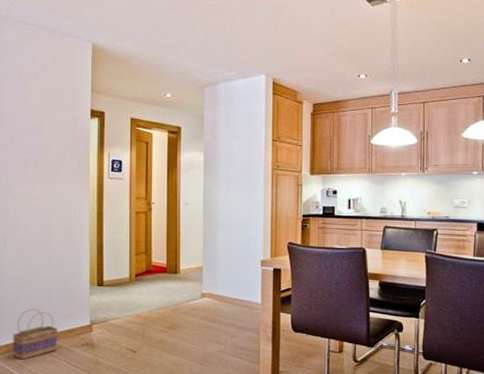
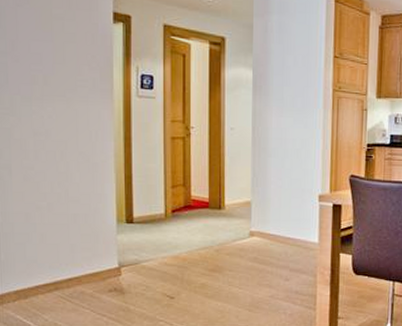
basket: present [12,309,59,360] -> none [23,249,80,308]

